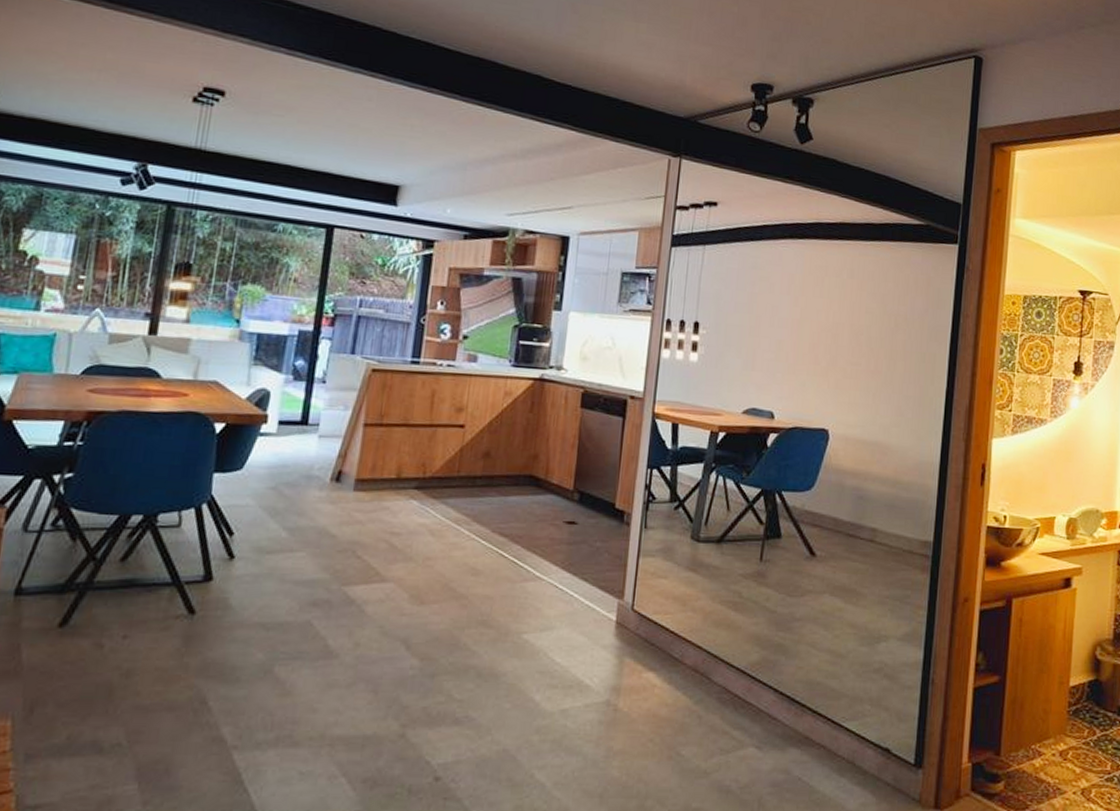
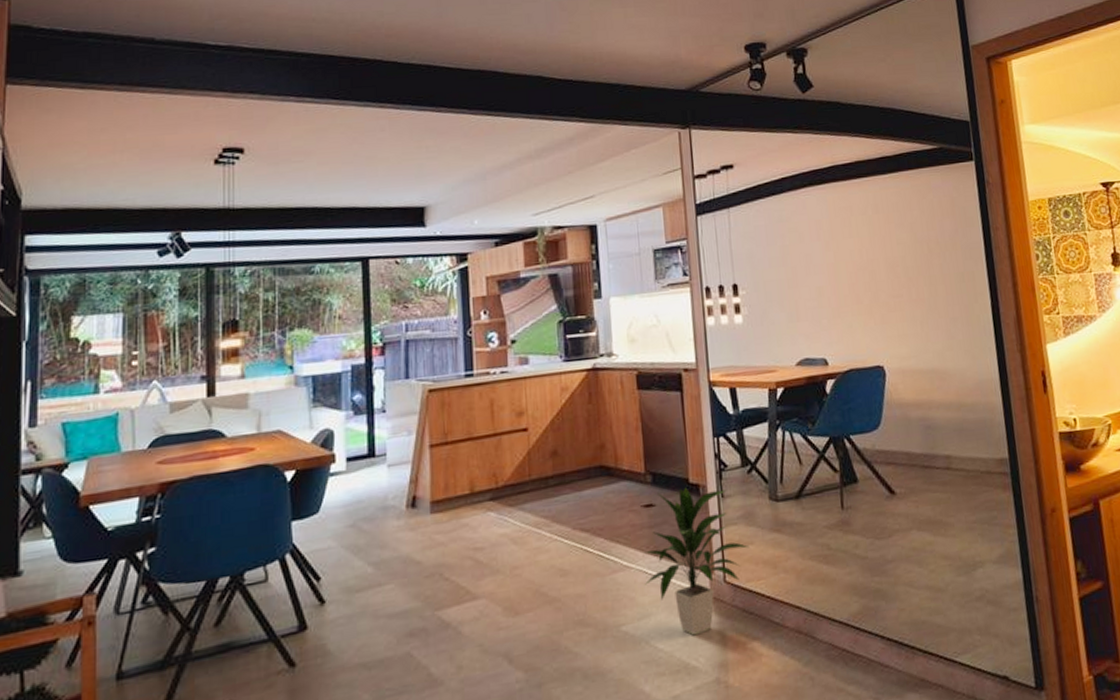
indoor plant: none [554,511,663,656] -> present [643,487,750,636]

